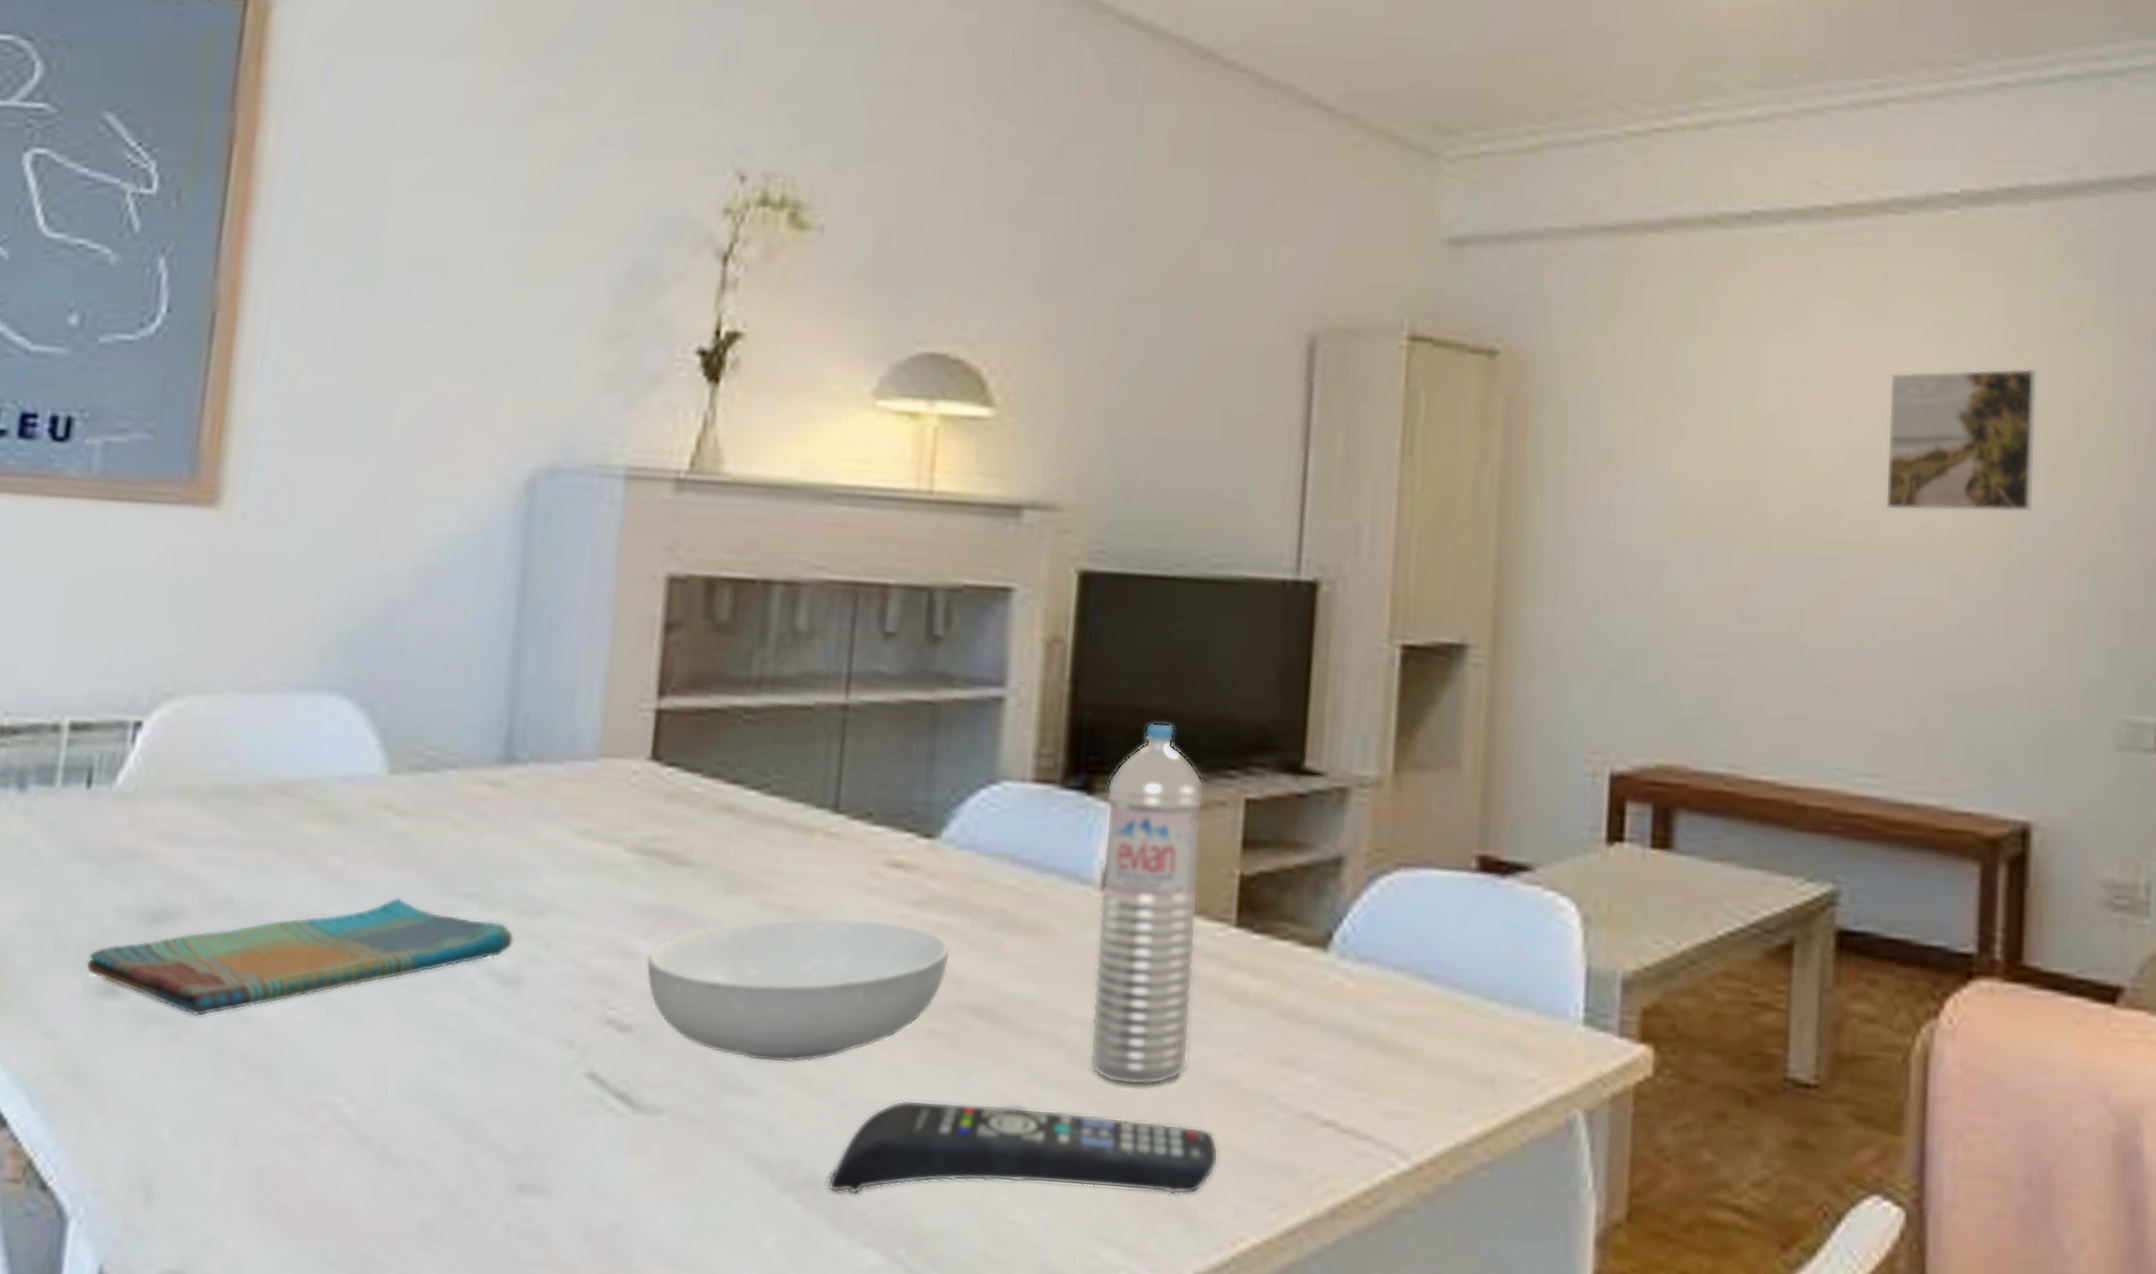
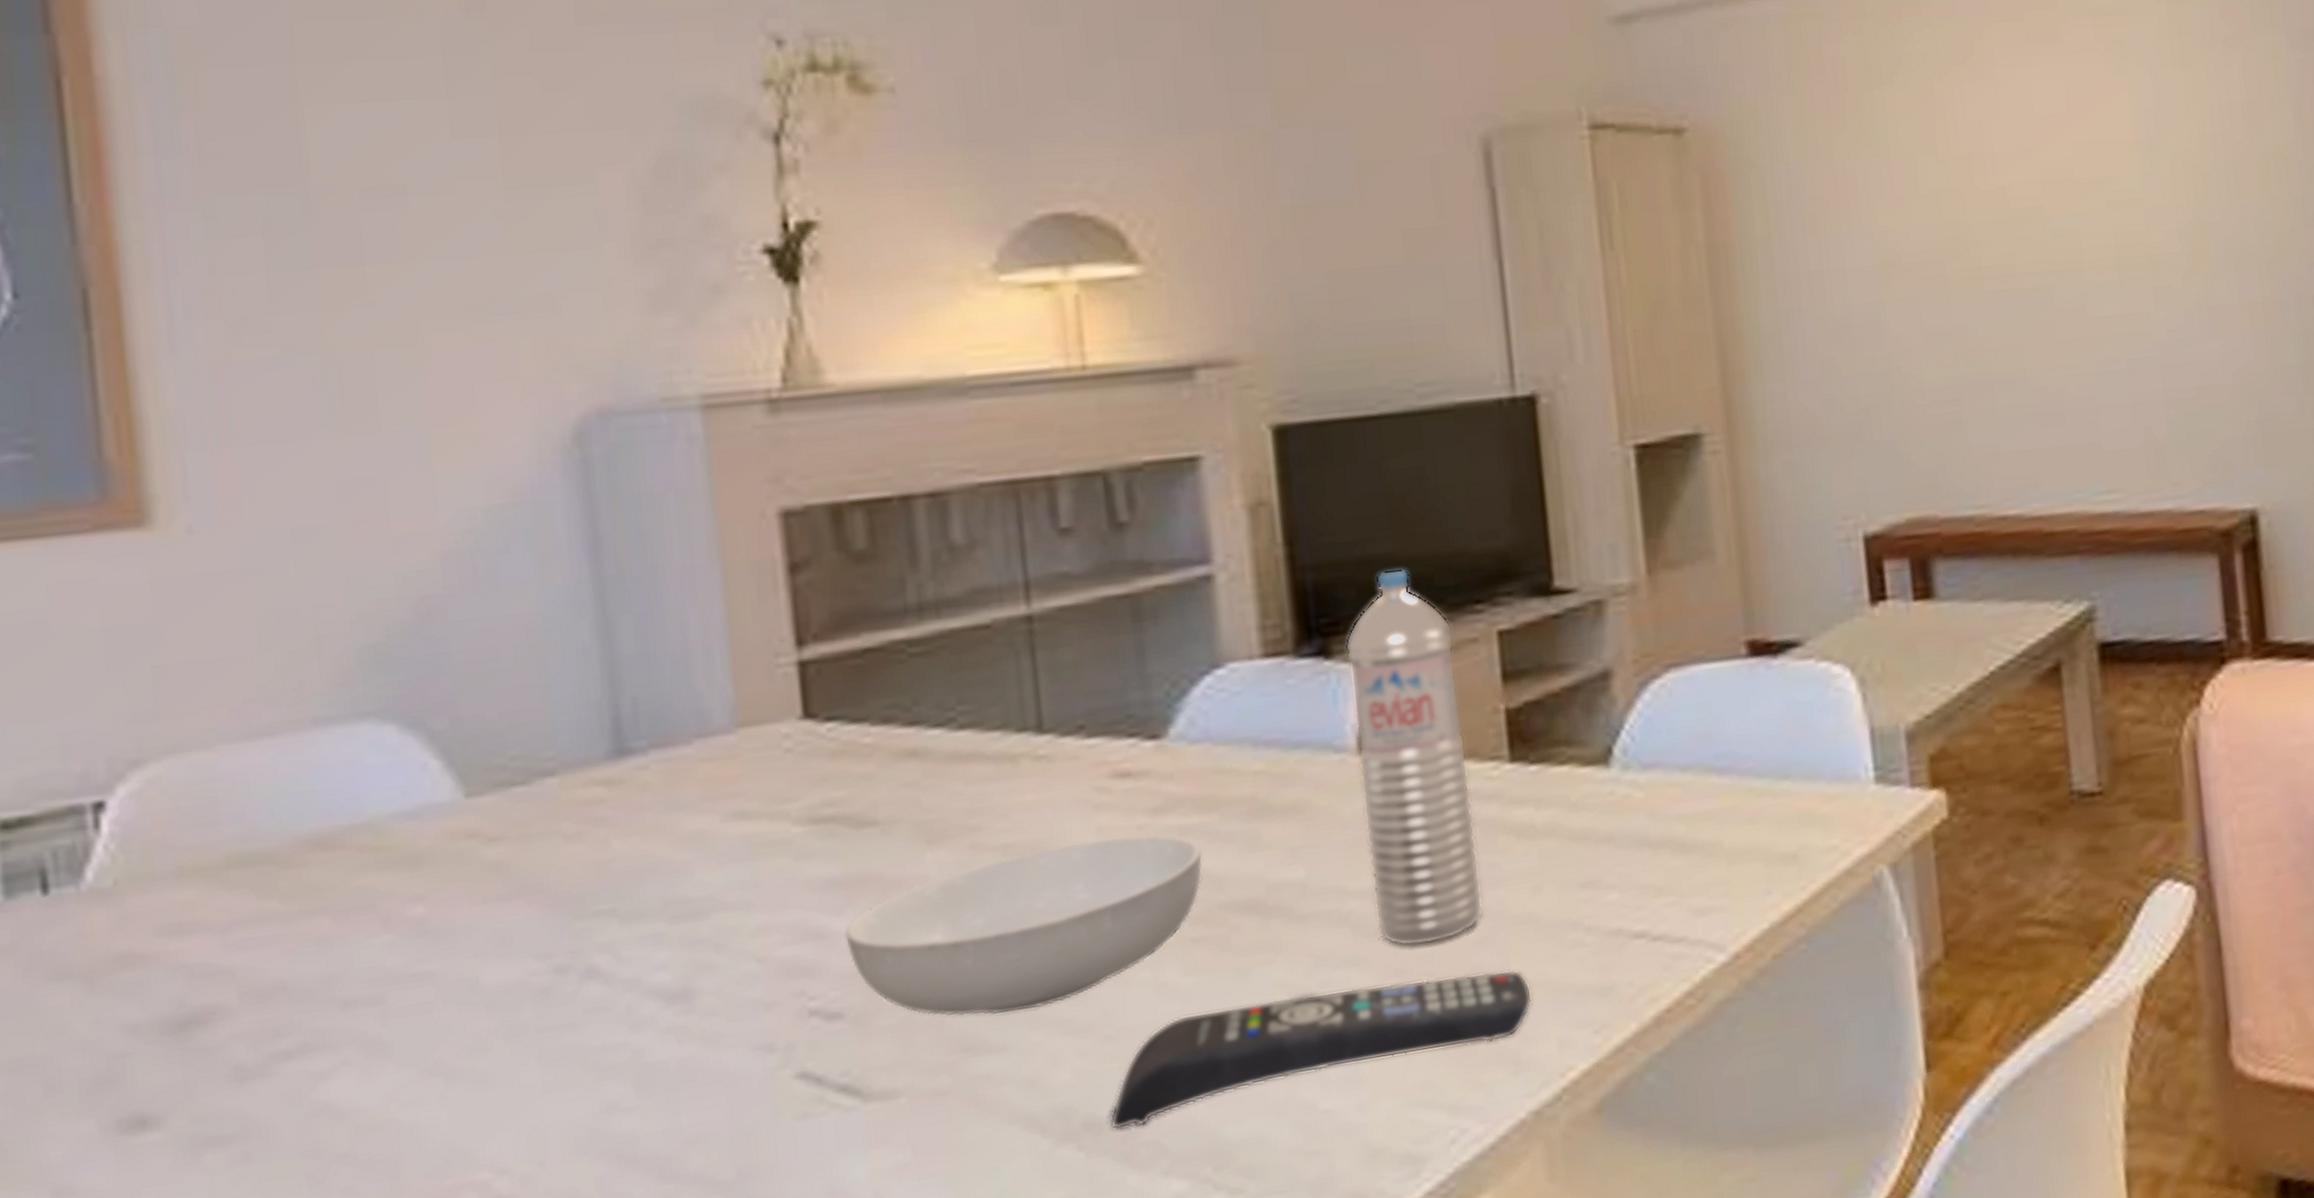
dish towel: present [86,897,514,1016] -> none [96,934,674,1126]
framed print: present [1884,368,2039,513] -> none [2072,77,2220,234]

